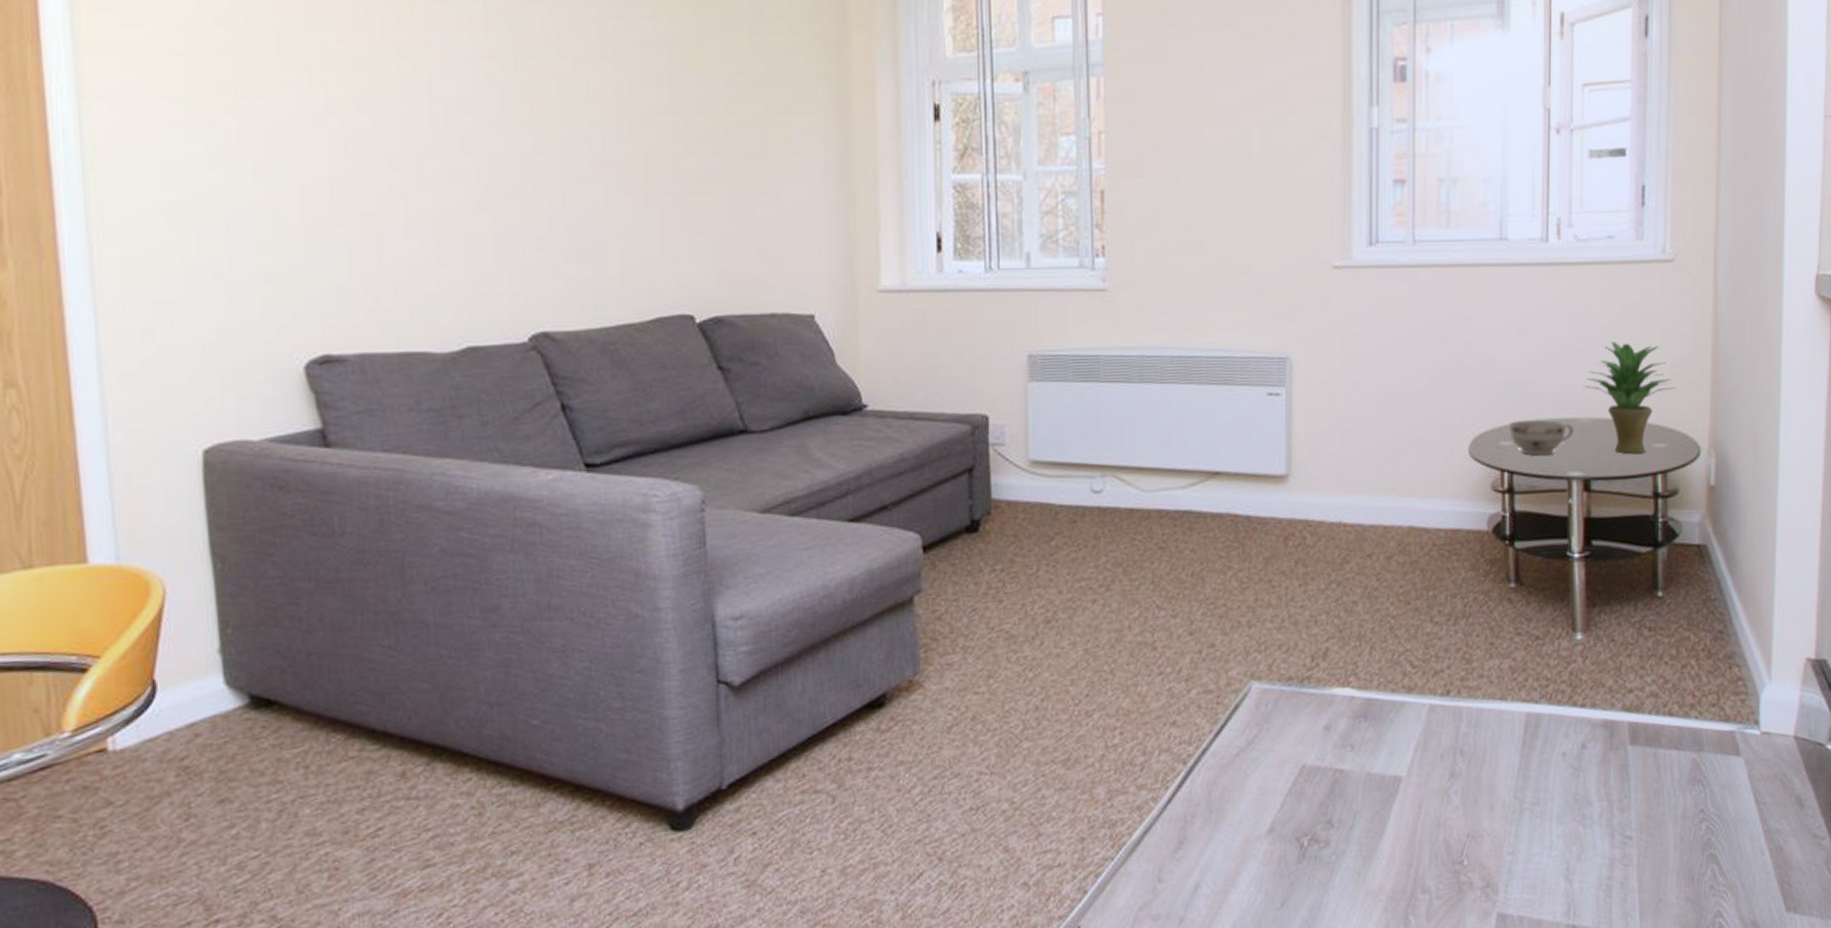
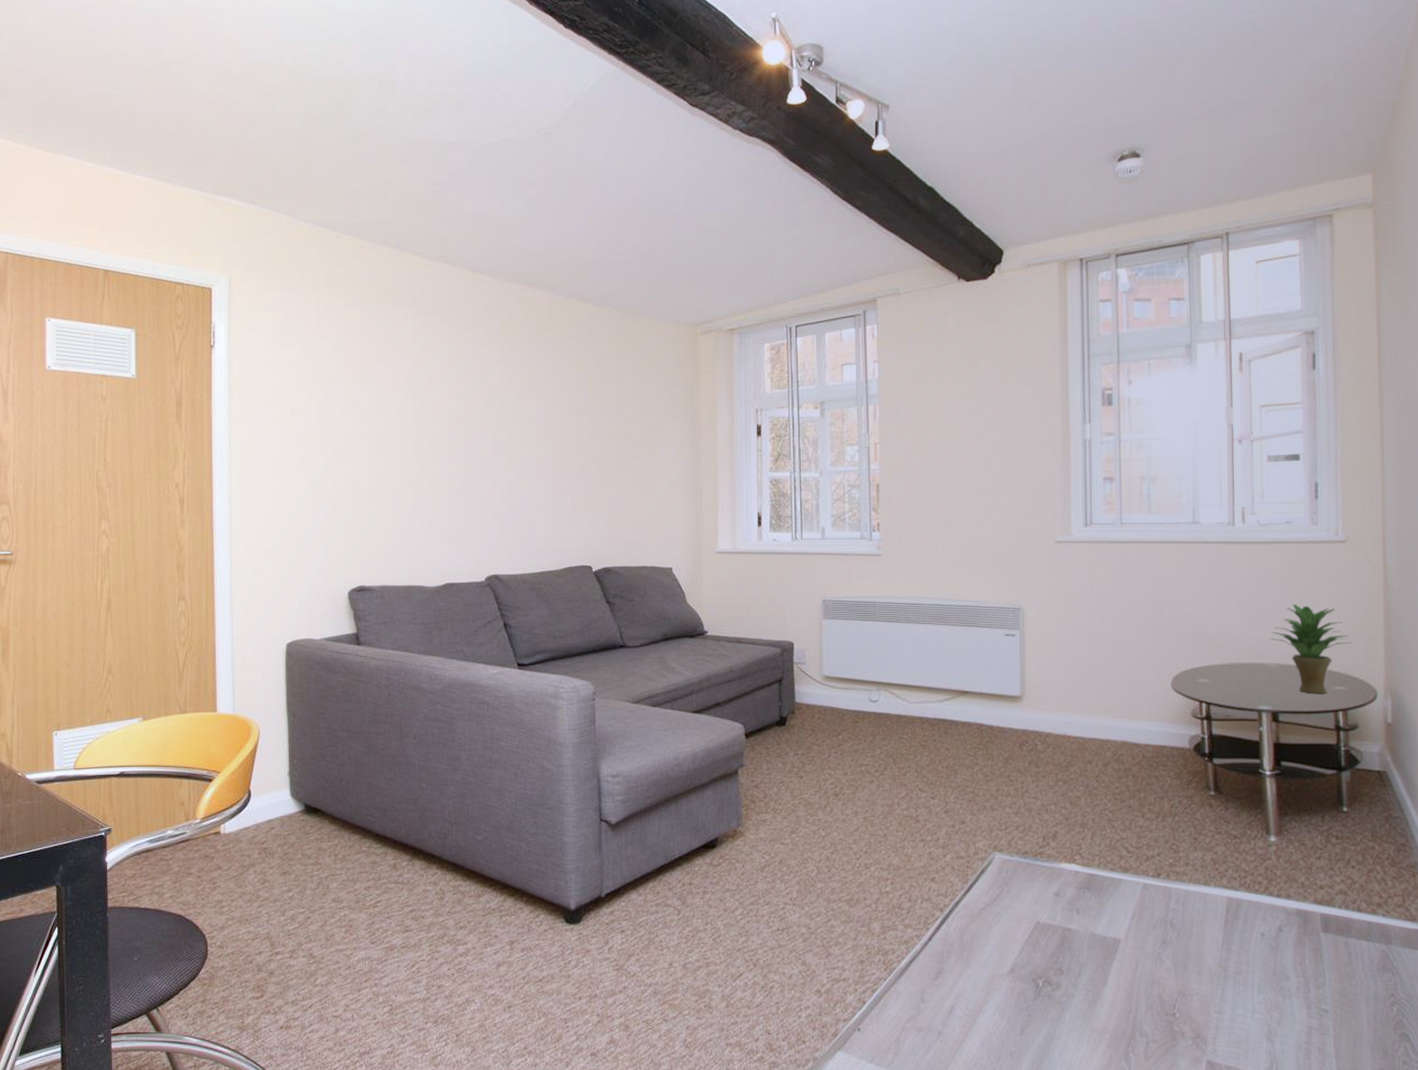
teacup: present [1509,419,1573,456] -> none [1206,663,1262,691]

